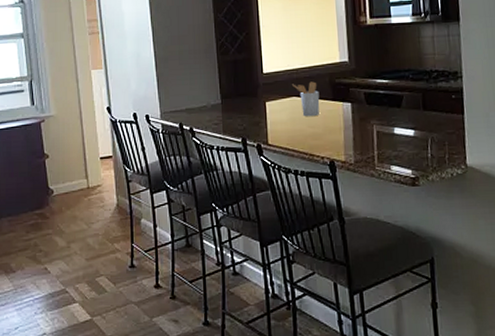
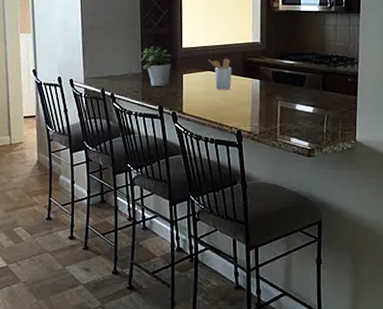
potted plant: none [217,72,253,117] -> present [139,45,171,86]

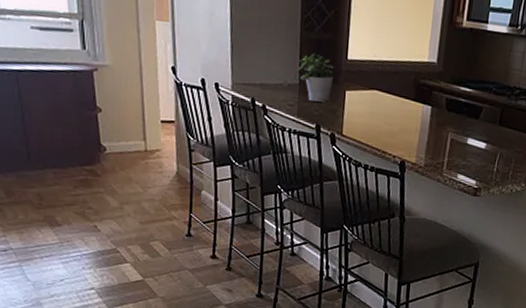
utensil holder: present [208,58,232,90] -> none [376,76,402,114]

